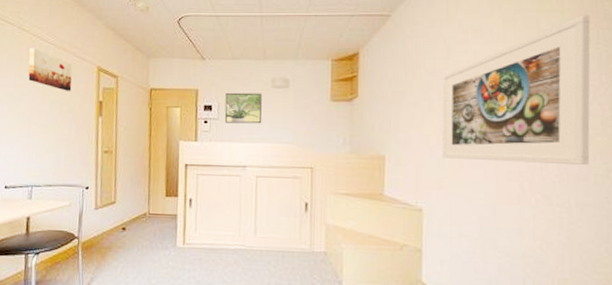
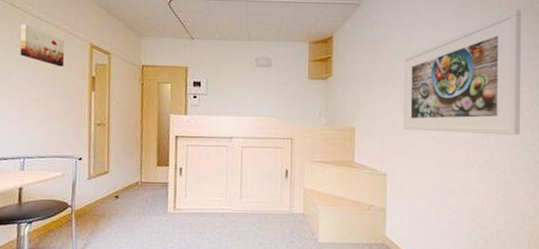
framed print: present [224,92,262,124] -> none [212,70,247,99]

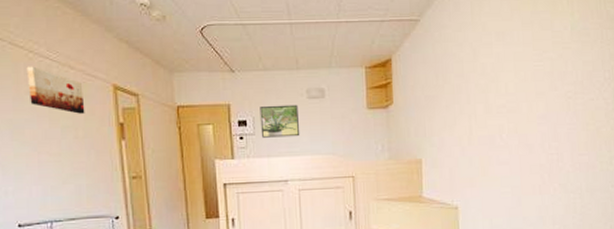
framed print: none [212,70,247,99] -> present [260,104,300,138]
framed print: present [403,10,522,135] -> none [471,16,597,158]

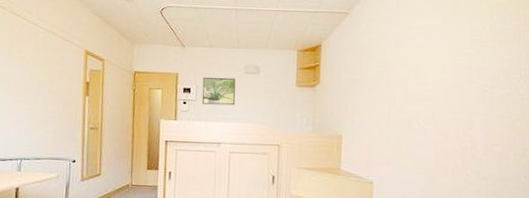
wall art: present [26,66,85,114] -> none [18,31,61,72]

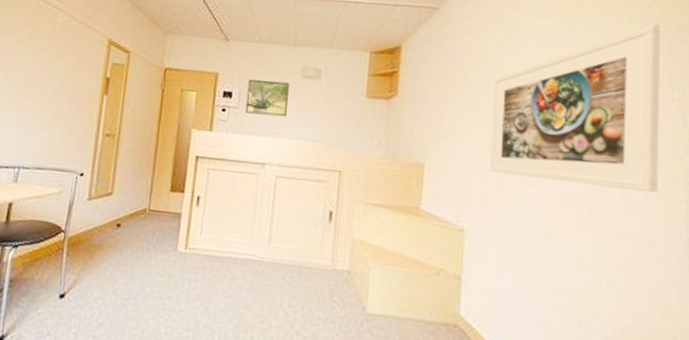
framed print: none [391,19,514,145] -> present [490,24,661,192]

